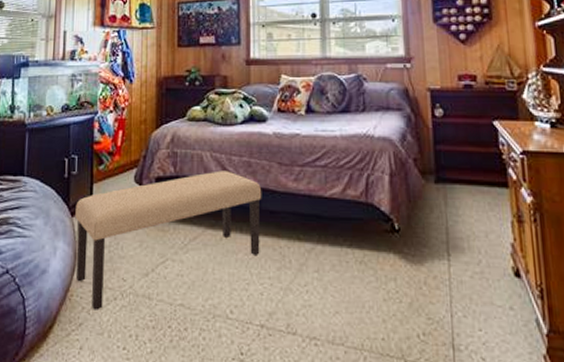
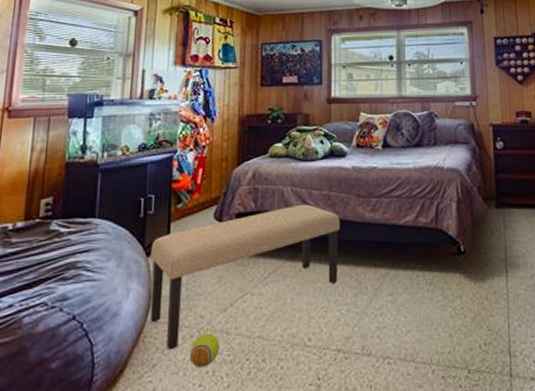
ball: none [113,296,142,331] -> present [189,333,220,367]

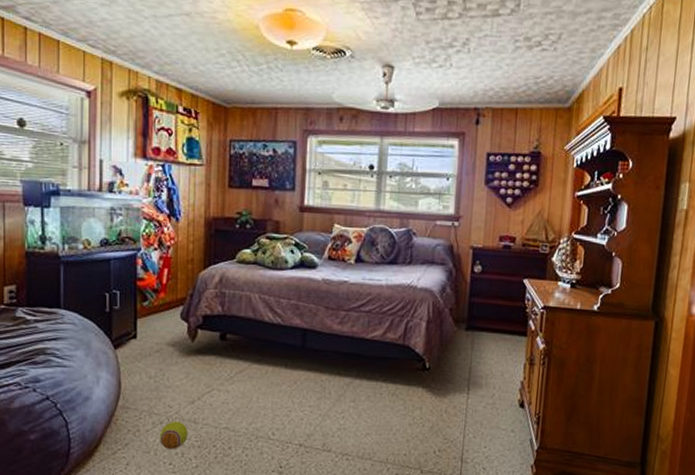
bench: present [149,204,341,350] -> none [118,311,308,433]

